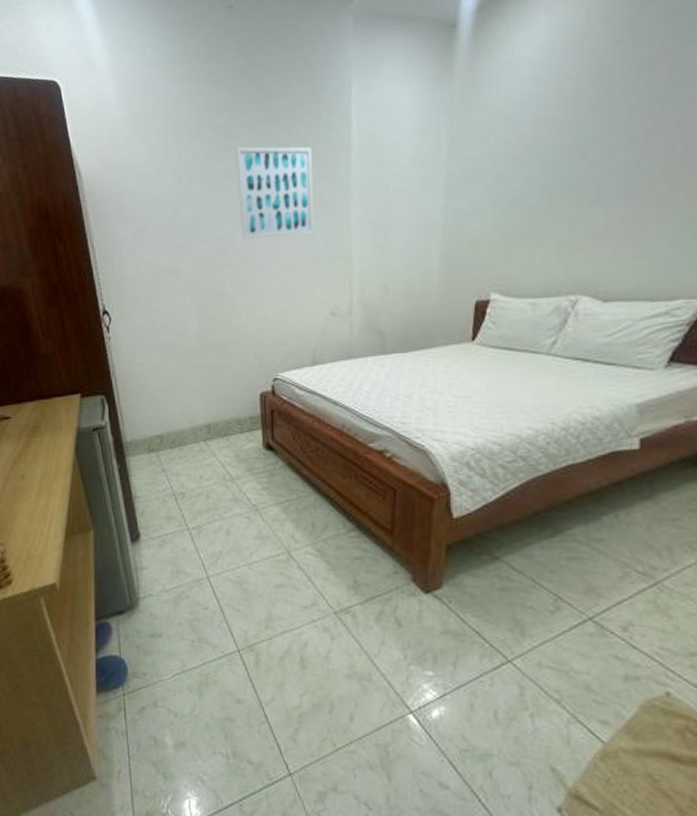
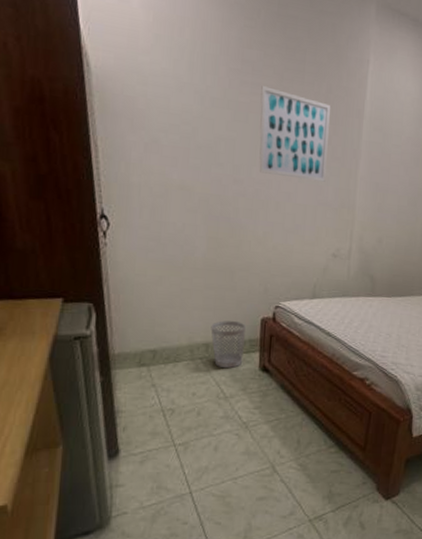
wastebasket: none [211,399,246,449] -> present [211,320,245,369]

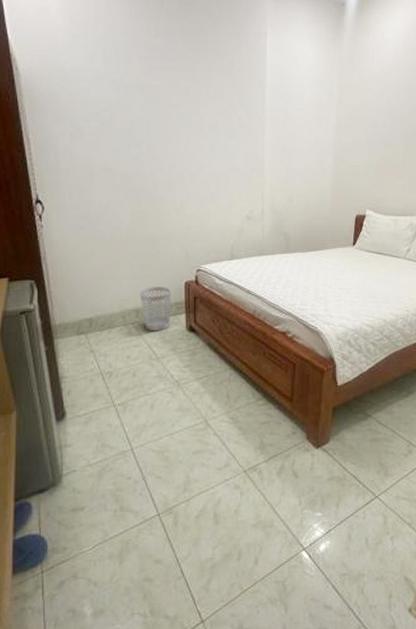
wall art: present [259,86,331,182] -> none [169,69,235,150]

